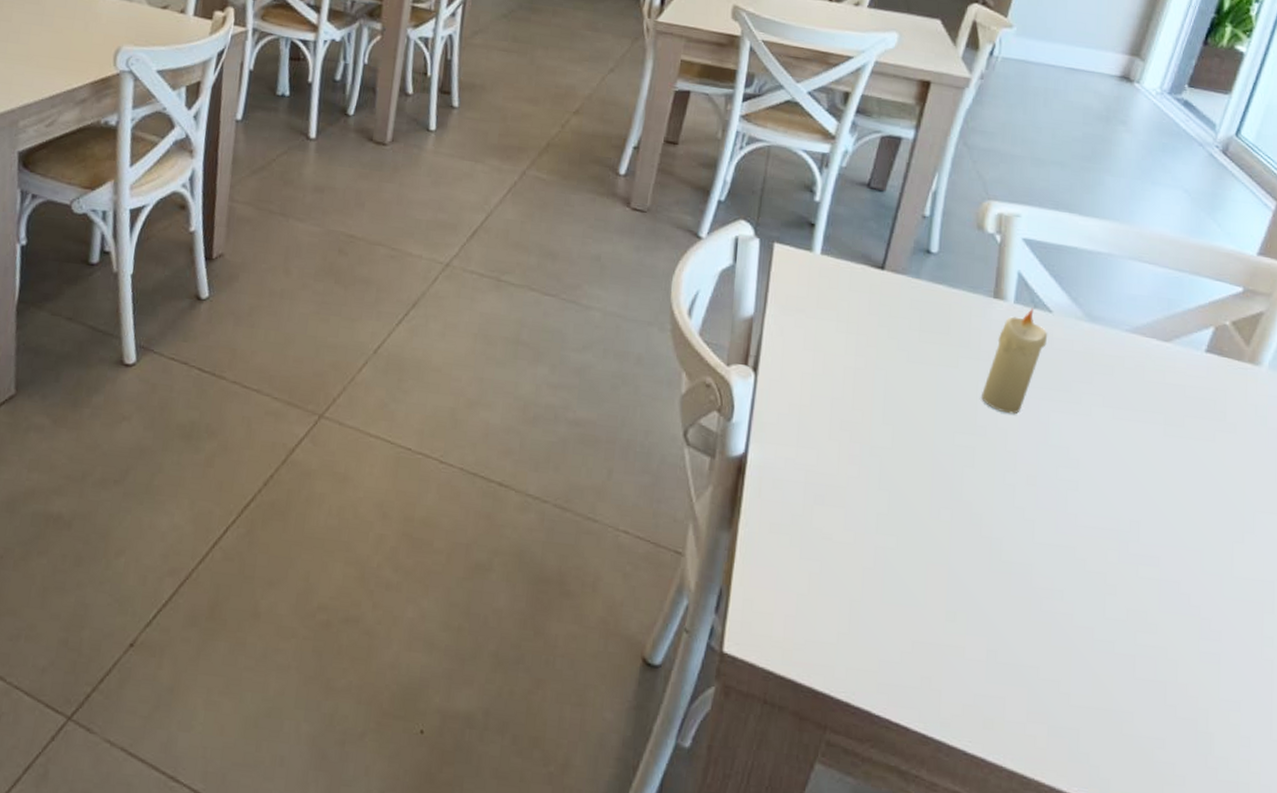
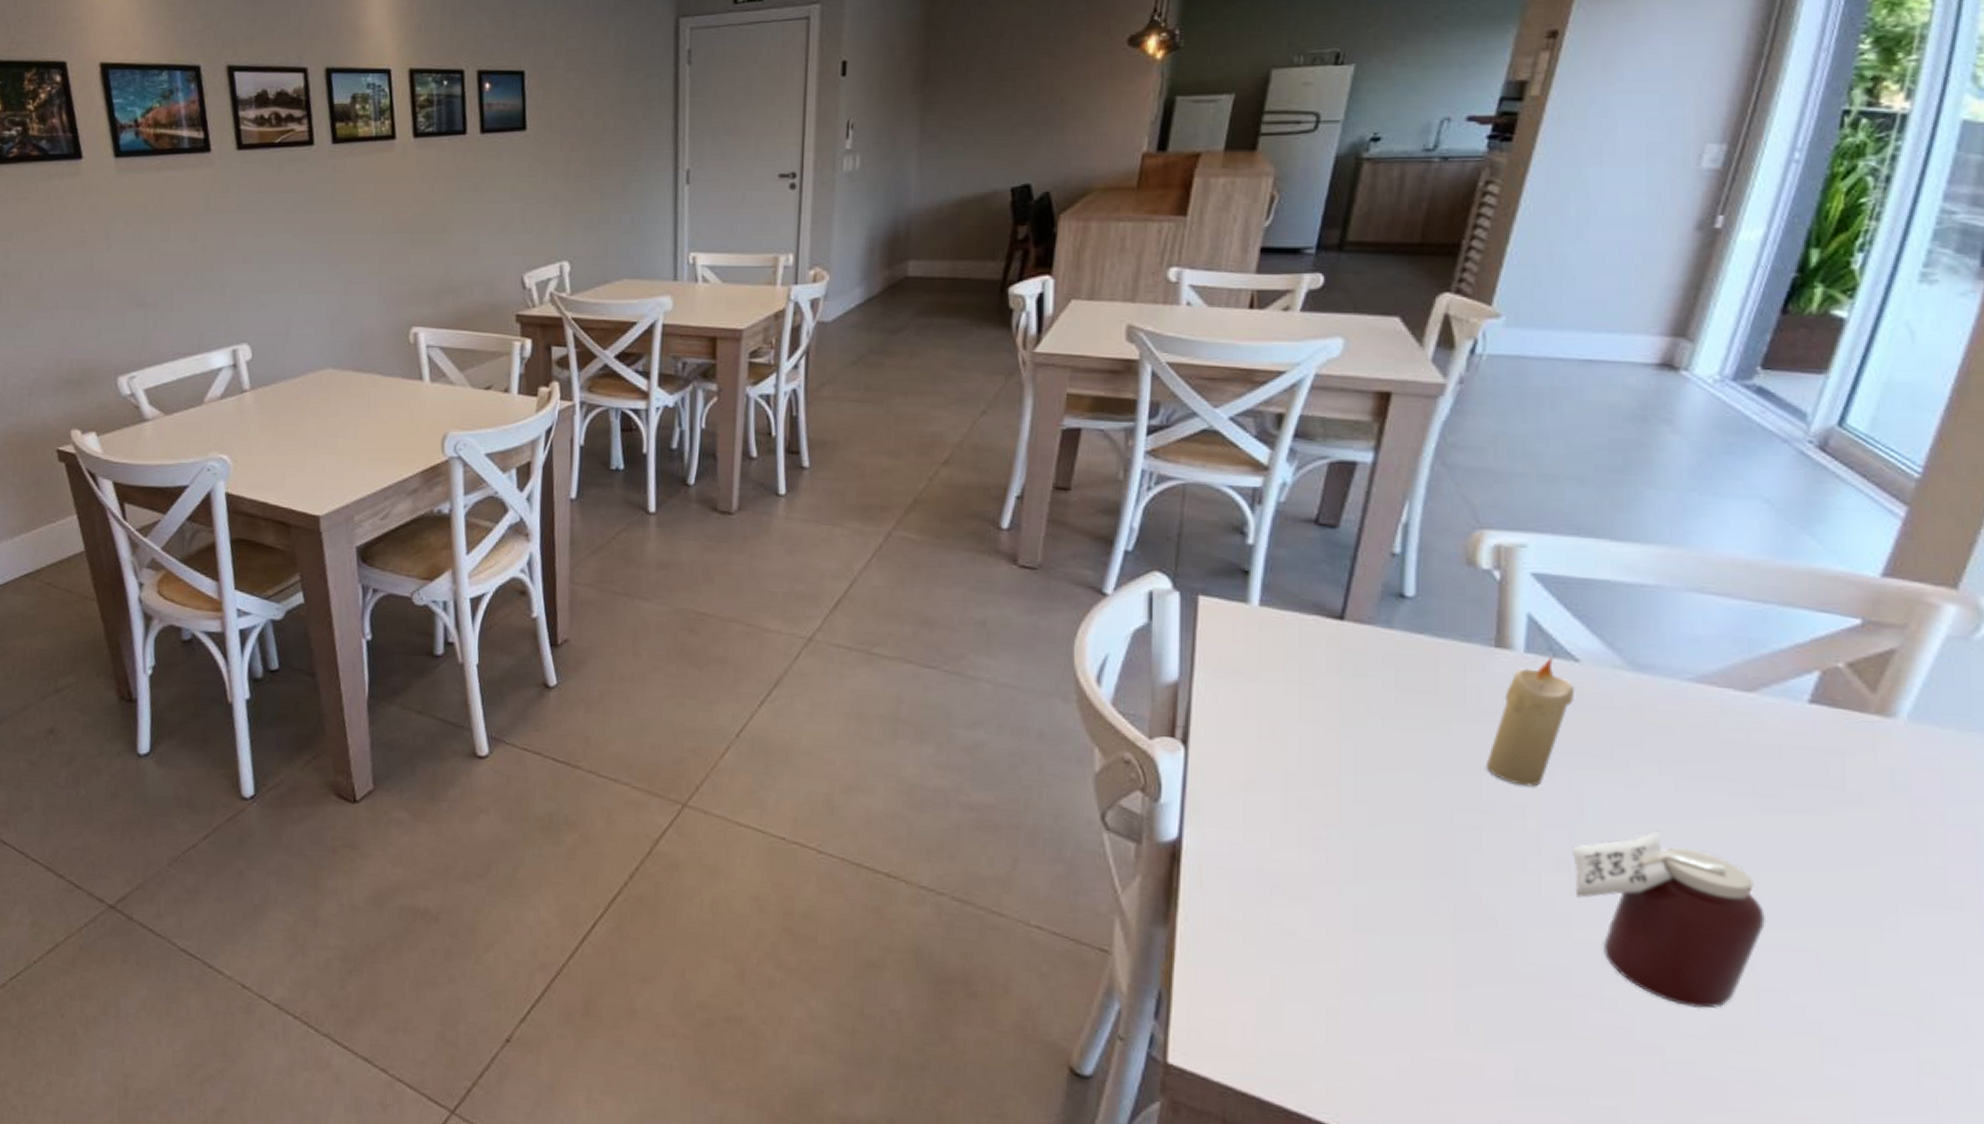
jar: none [1038,452,1169,597] -> present [1572,830,1767,1009]

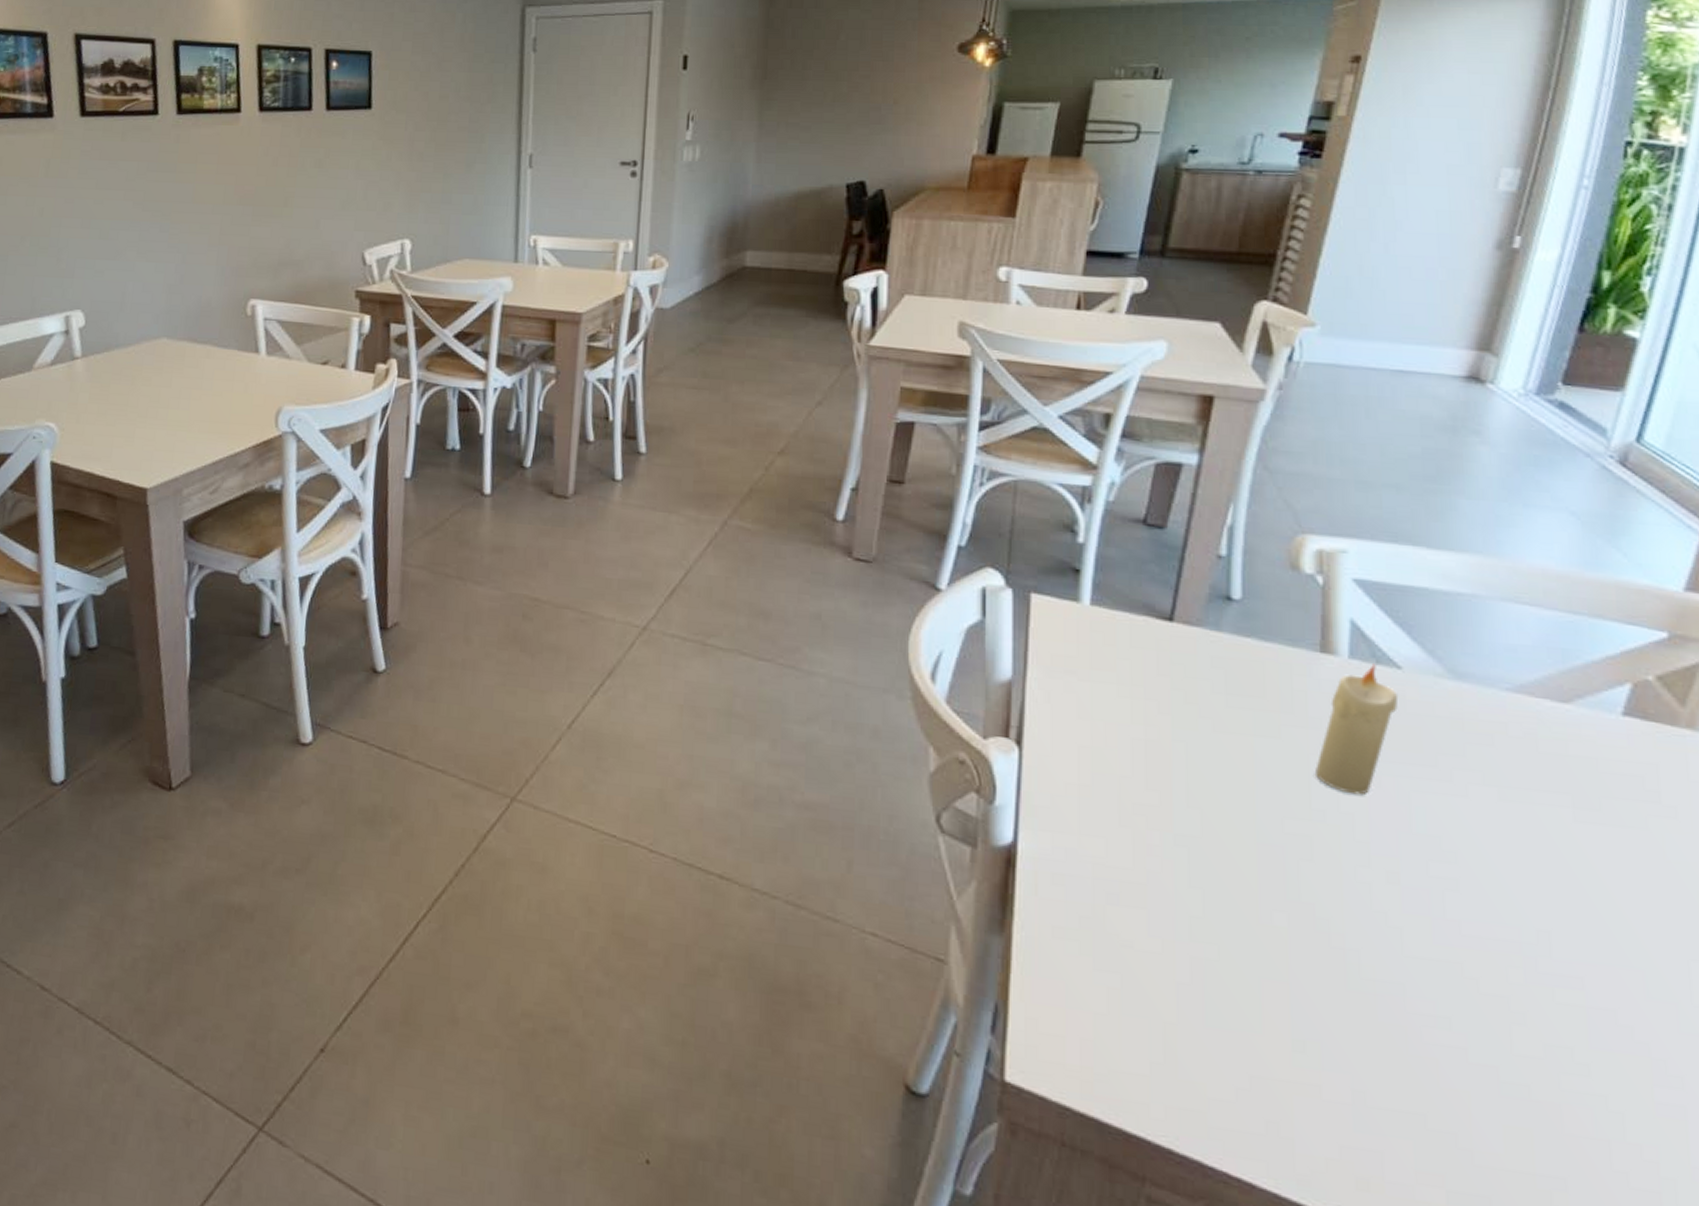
jar: present [1572,830,1767,1009] -> none [1401,842,1593,1028]

